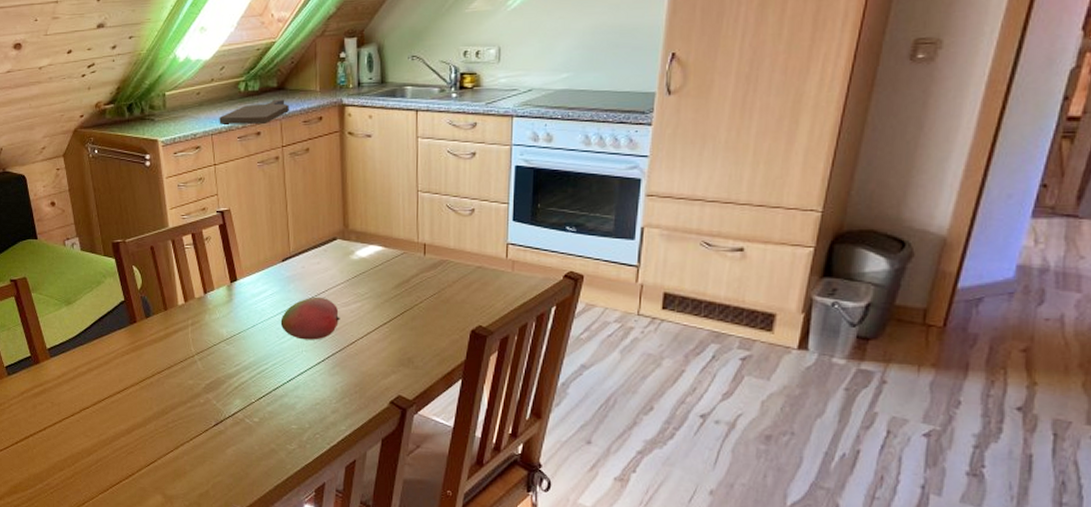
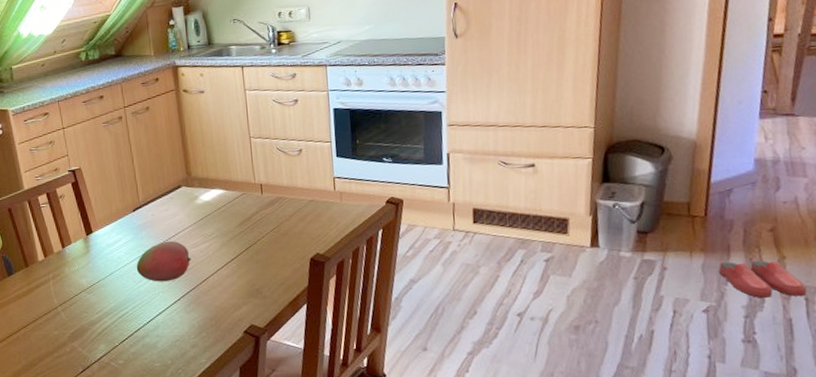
cutting board: present [219,99,289,125] -> none [64,65,128,92]
slippers: none [950,382,1058,430] -> present [719,260,807,298]

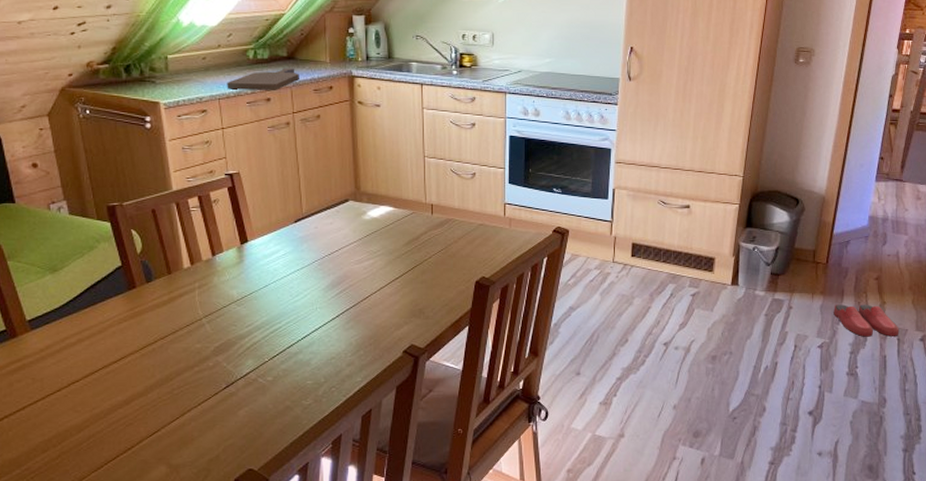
cutting board: none [64,65,128,92] -> present [227,68,299,90]
fruit: present [136,240,191,282] -> none [294,255,354,297]

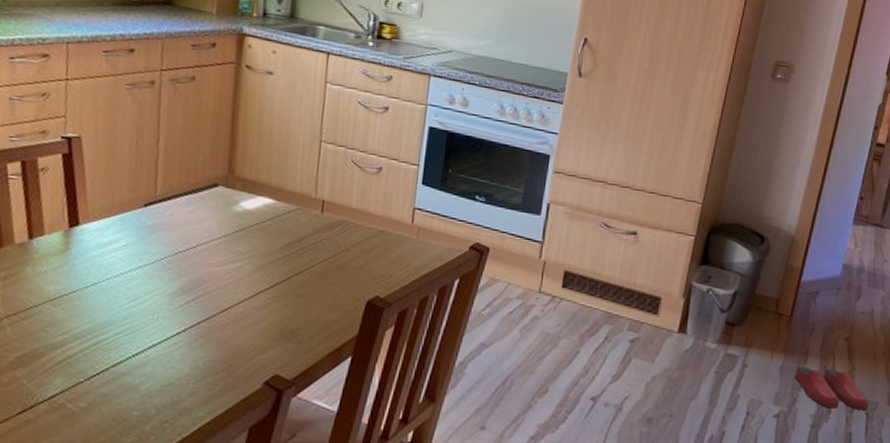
cutting board: present [227,68,299,90] -> none [79,14,176,41]

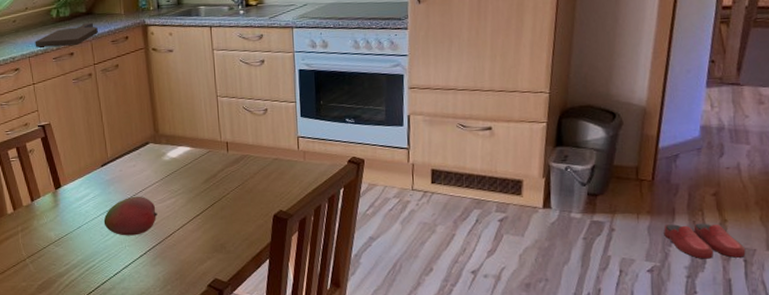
cutting board: none [79,14,176,41] -> present [35,22,98,48]
fruit: none [132,252,212,305] -> present [103,196,157,236]

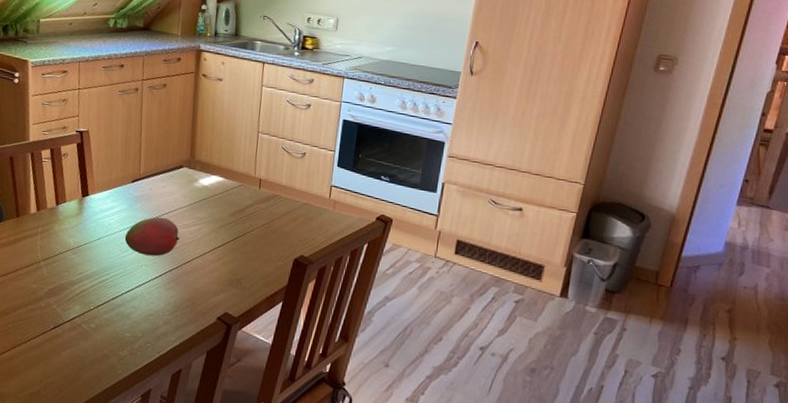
cutting board: present [35,22,98,48] -> none [87,37,152,58]
slippers: present [664,223,746,259] -> none [673,333,751,378]

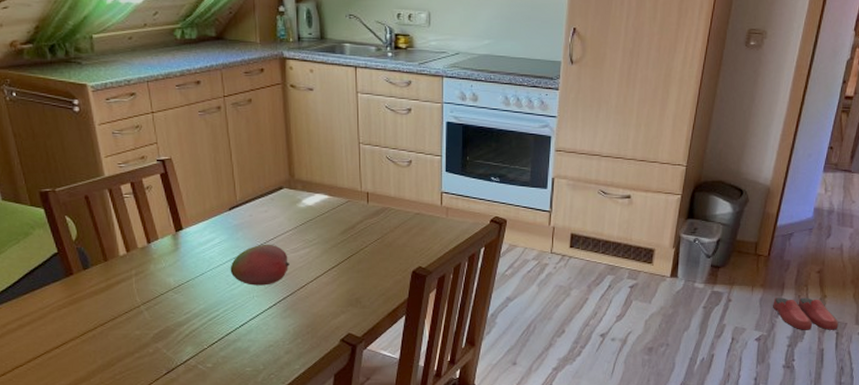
slippers: none [673,333,751,378] -> present [773,297,839,330]

